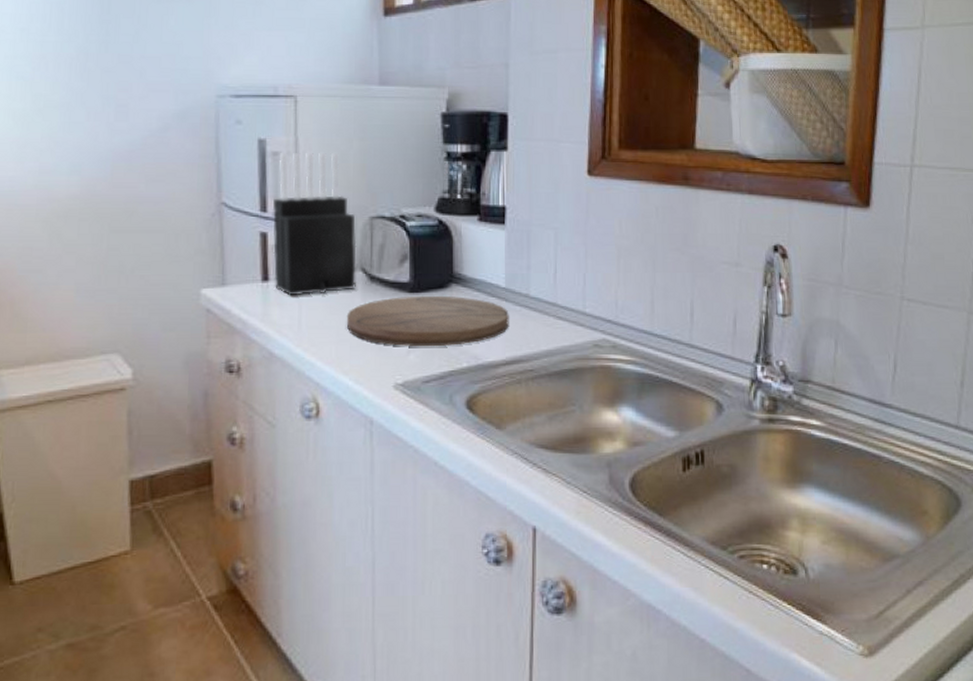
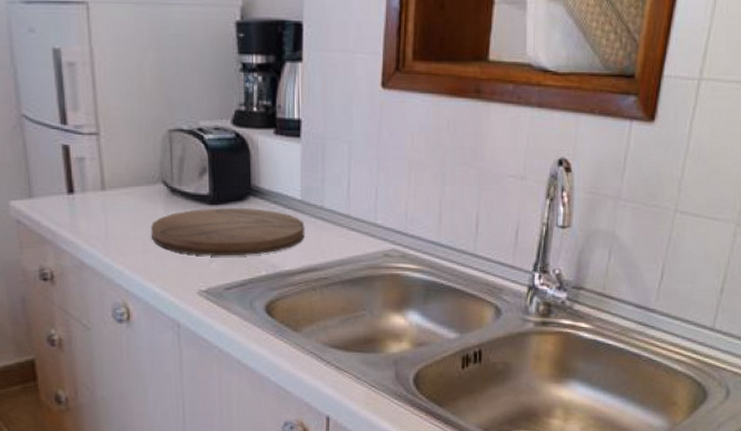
knife block: present [272,152,357,296] -> none [72,63,158,208]

